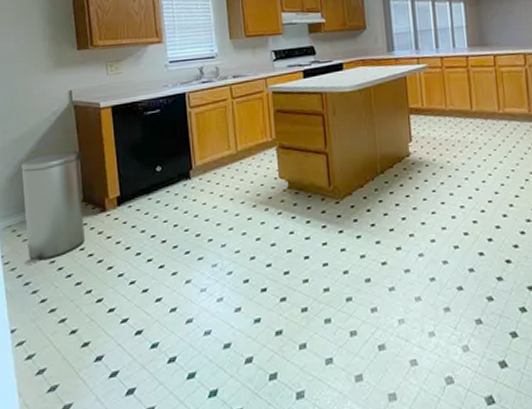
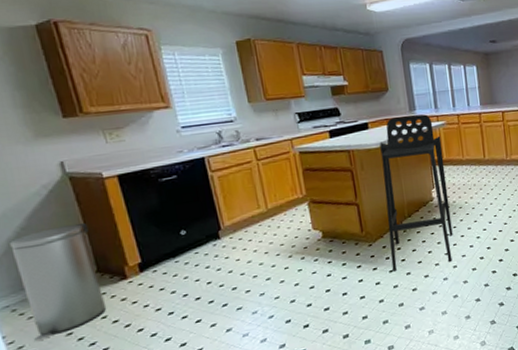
bar stool: none [354,55,432,237] -> present [380,114,453,271]

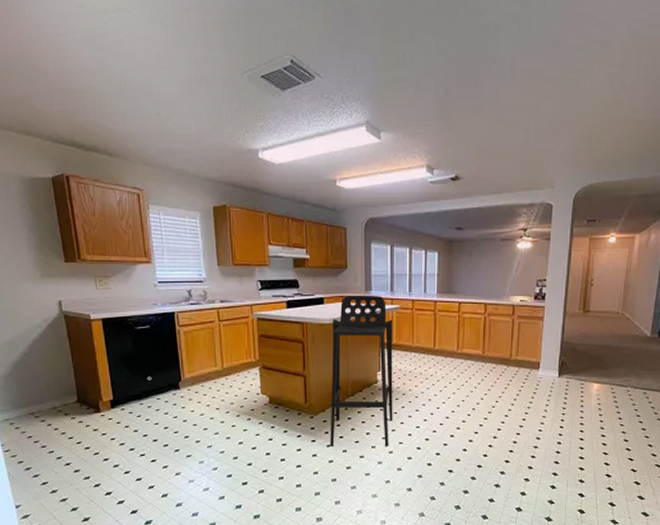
pedal bin: present [10,223,106,341] -> none [14,358,81,453]

